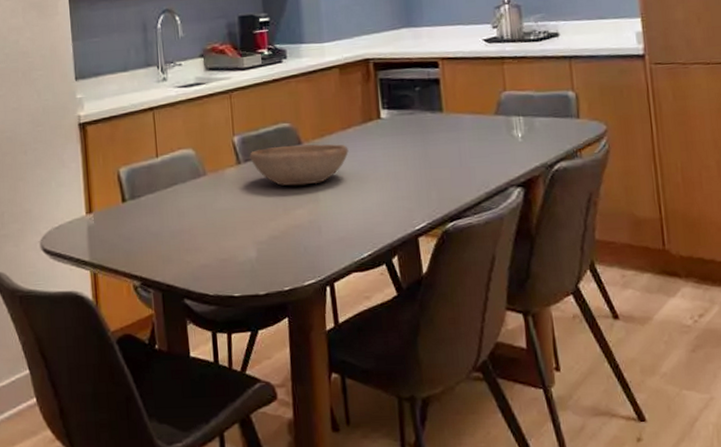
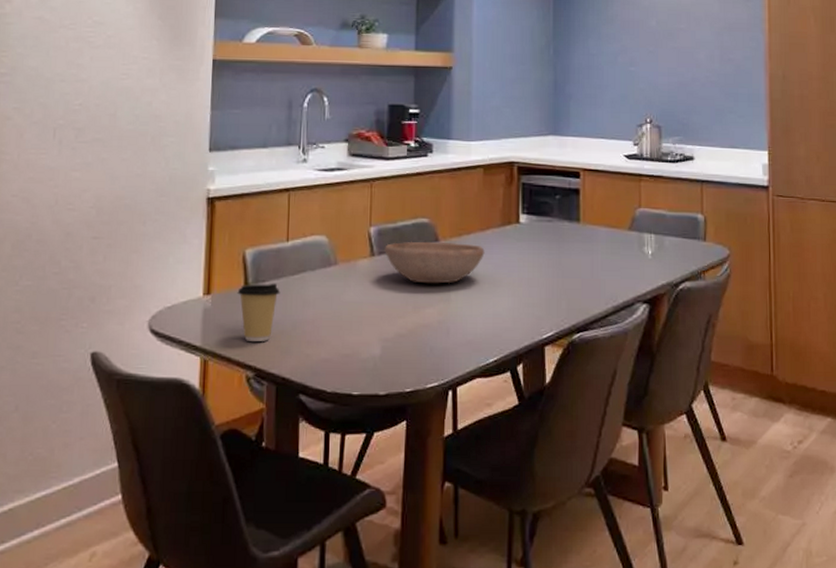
coffee cup: none [116,197,156,253] -> present [237,283,280,341]

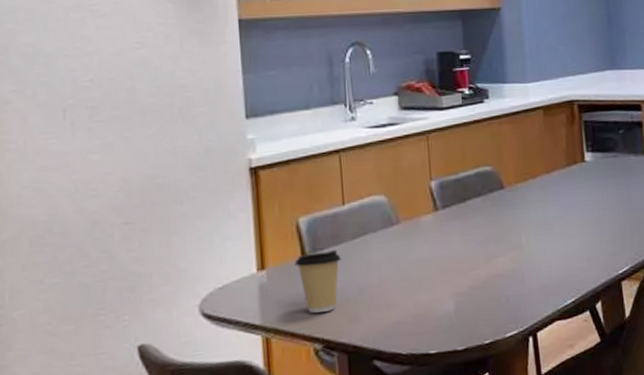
bowl: present [384,241,485,284] -> none [448,188,553,233]

